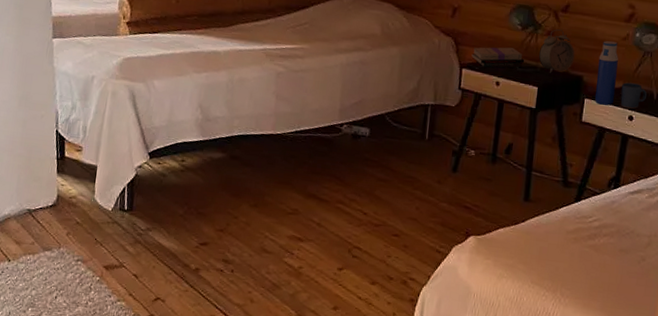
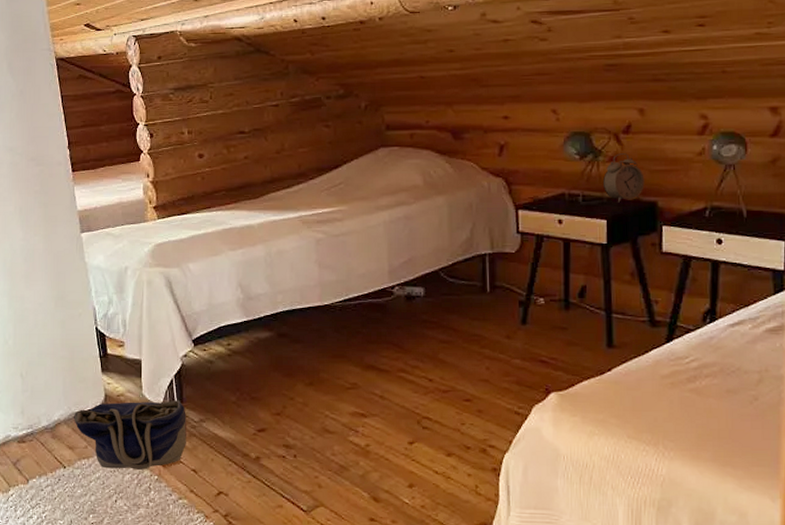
tote bag: none [24,203,135,271] -> present [74,400,188,471]
books: present [471,47,525,68] -> none [527,180,588,206]
water bottle: present [595,40,618,105] -> none [673,158,698,230]
mug: present [620,82,648,109] -> none [704,202,736,232]

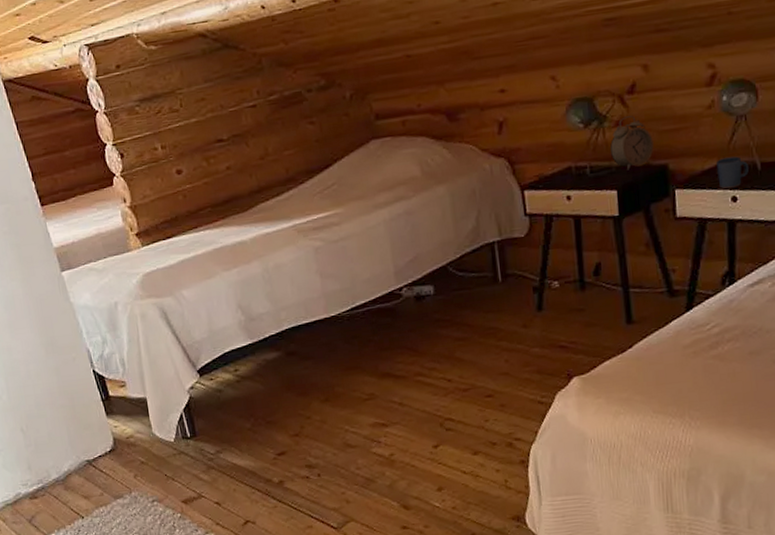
tote bag: present [74,400,188,471] -> none [84,434,206,513]
mug: none [704,202,736,232] -> present [717,156,750,189]

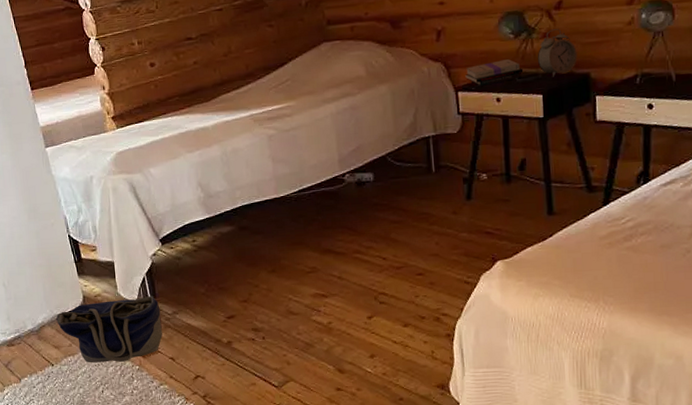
tote bag: none [84,434,206,513] -> present [56,296,163,363]
books: none [531,152,596,183] -> present [465,59,524,86]
mug: present [717,156,750,189] -> none [635,68,665,97]

